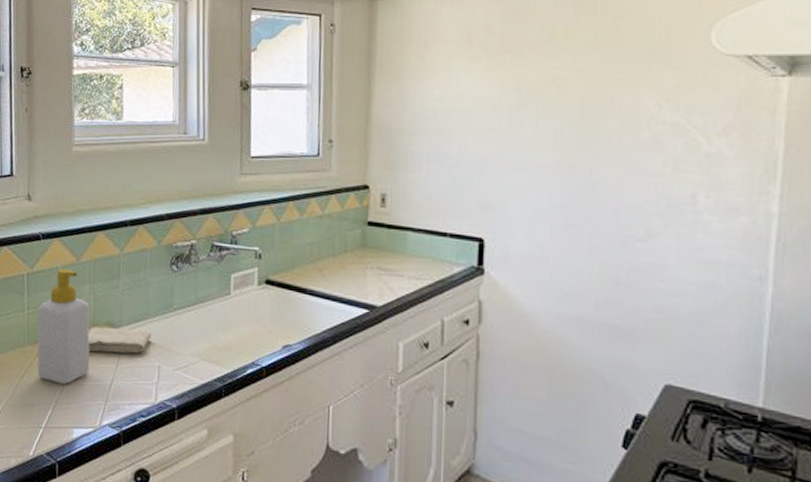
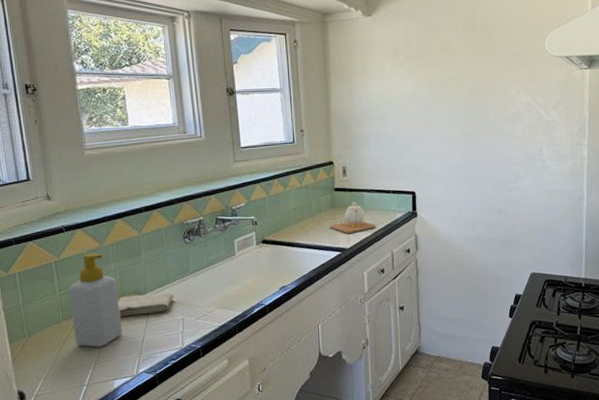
teapot: none [357,243,421,287] -> present [330,202,375,234]

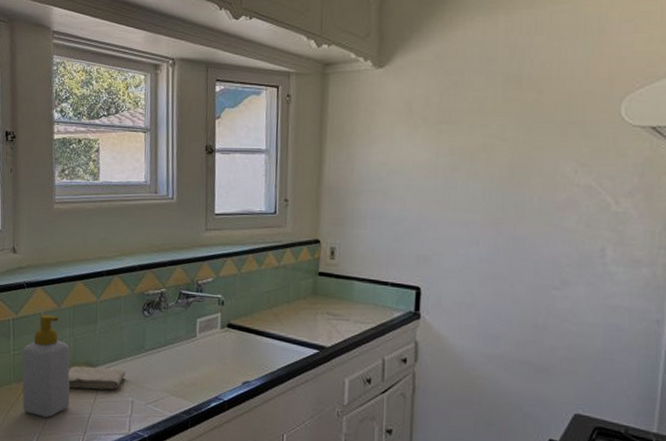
teapot: present [330,202,375,234] -> none [308,291,365,330]

